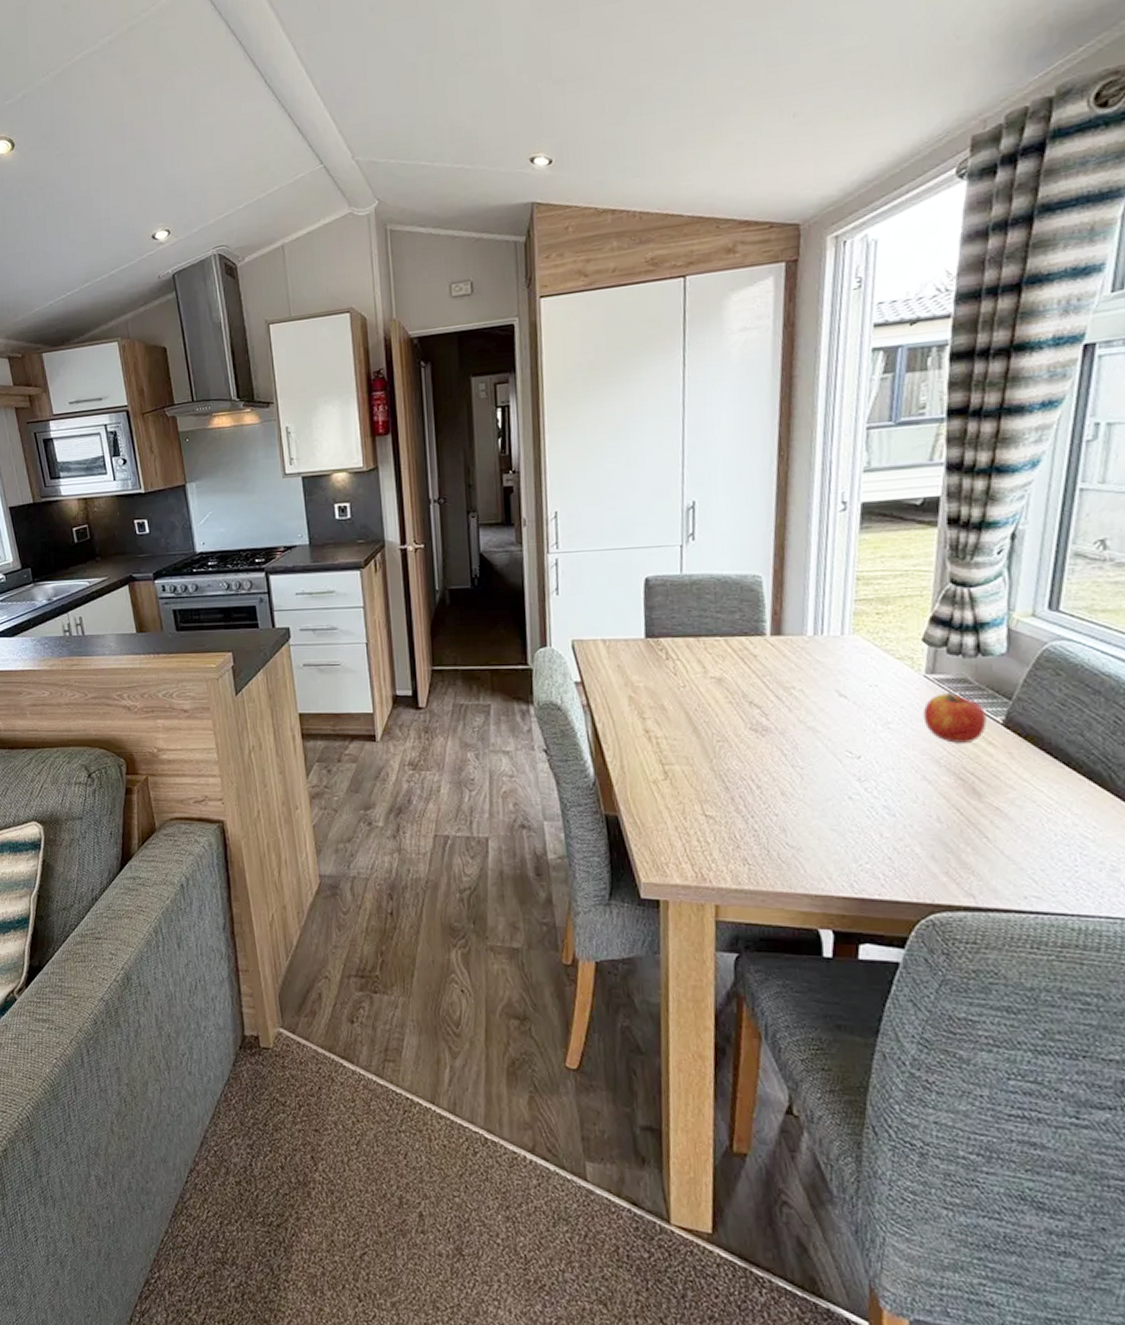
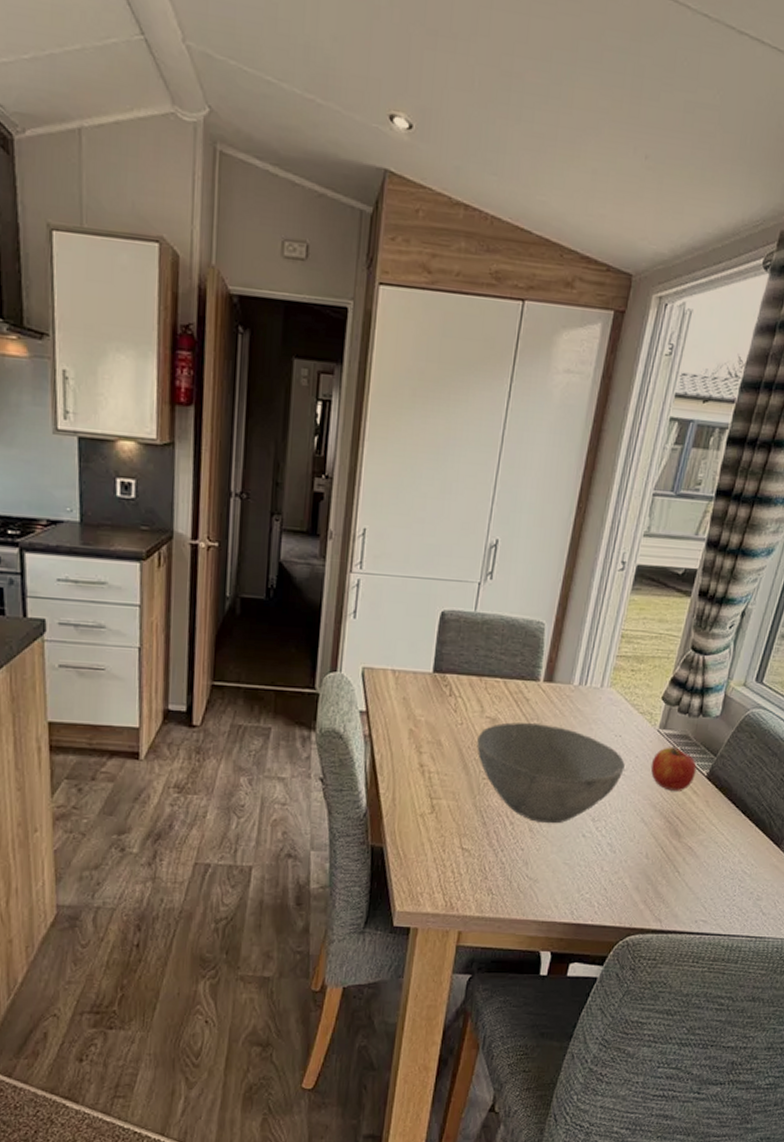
bowl: none [704,680,889,786] -> present [477,722,625,824]

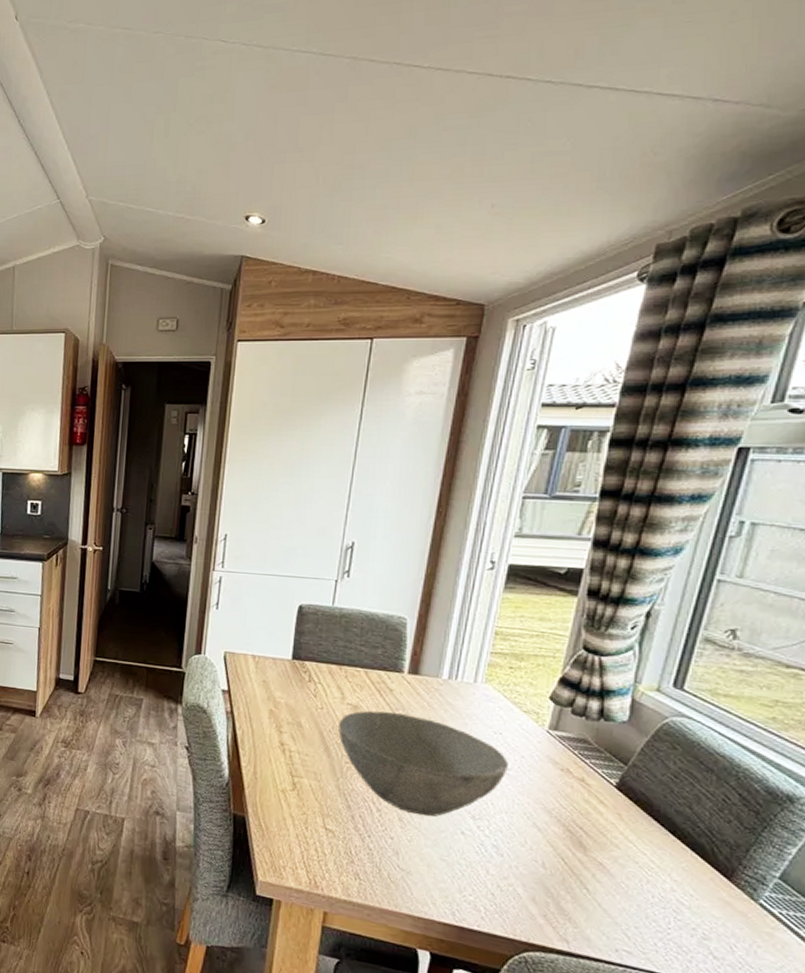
apple: present [650,746,697,791] -> none [541,749,601,799]

